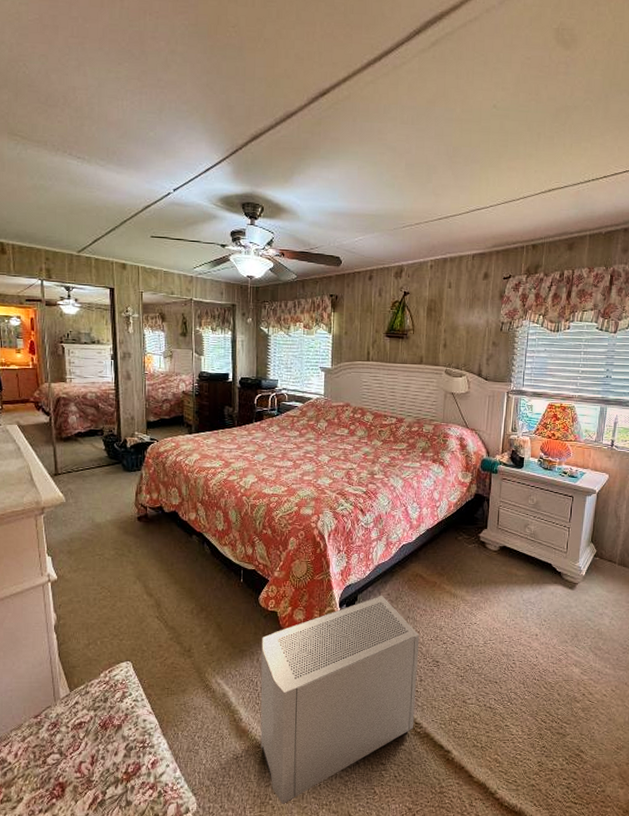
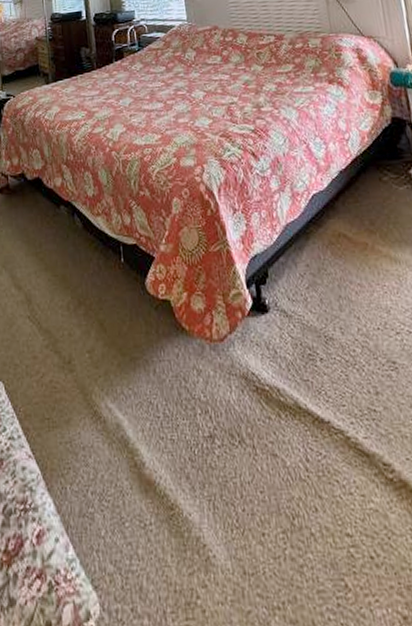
air purifier: present [260,595,420,804] -> none [156,267,382,606]

